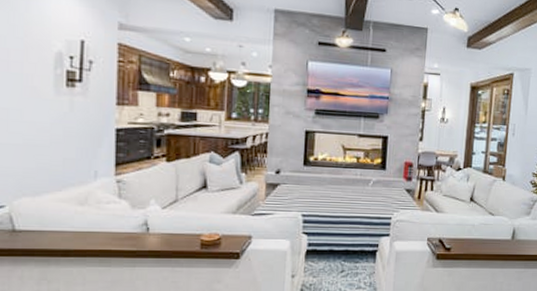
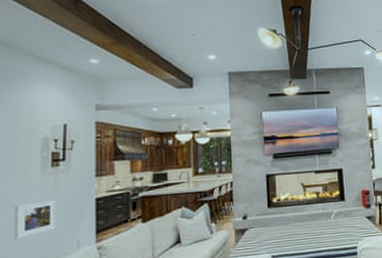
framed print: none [24,122,71,160] -> present [14,200,56,240]

